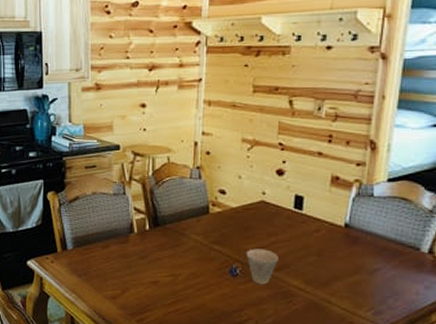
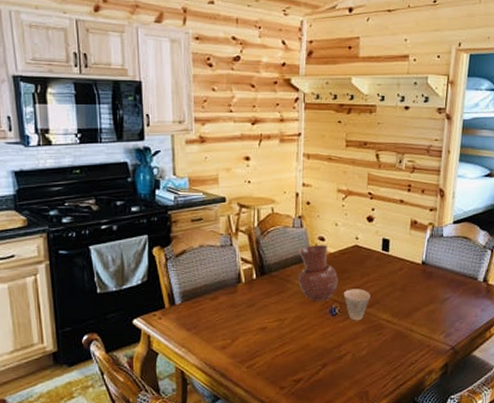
vase: none [195,197,240,260] -> present [298,244,338,302]

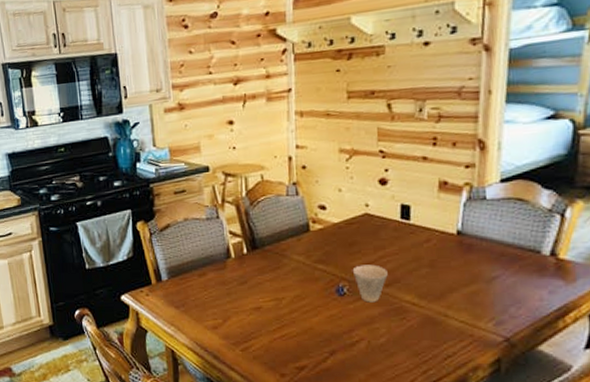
vase: present [298,244,338,302] -> none [295,213,345,280]

